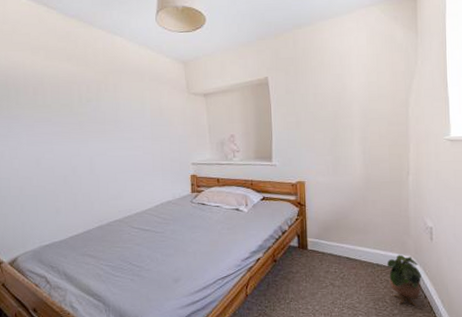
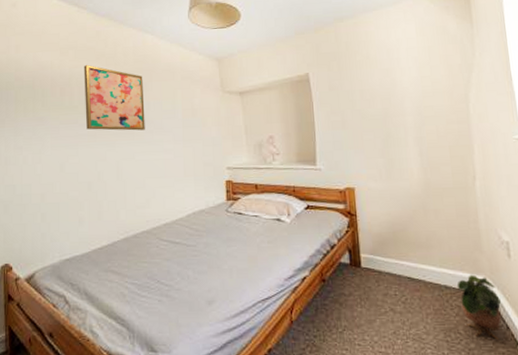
wall art: none [55,65,116,129] -> present [84,65,145,131]

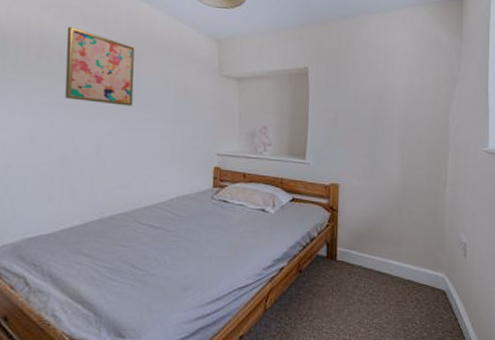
potted plant: present [456,274,501,340] -> none [418,271,453,330]

